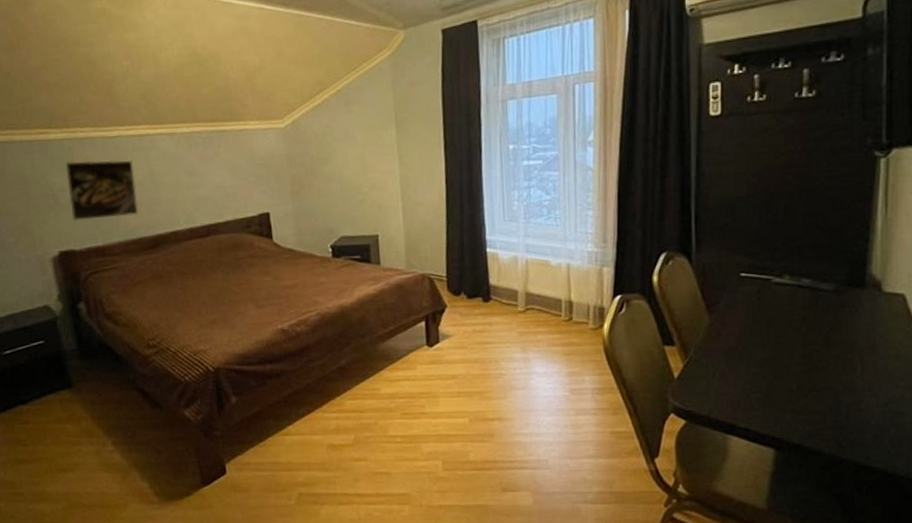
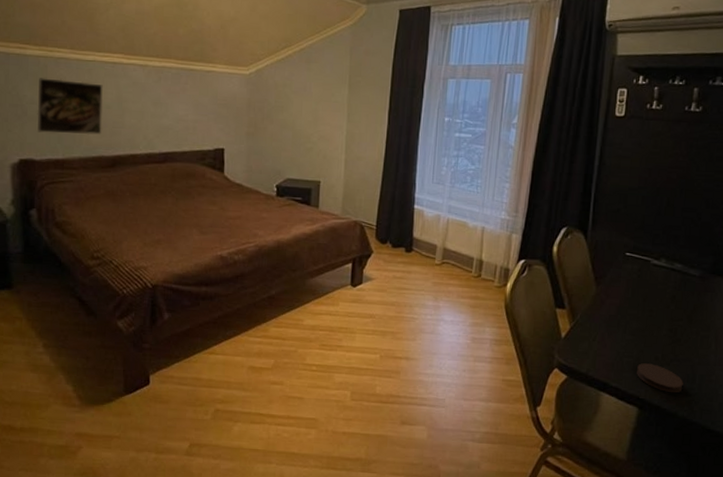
coaster: none [768,397,827,429] -> present [637,363,684,393]

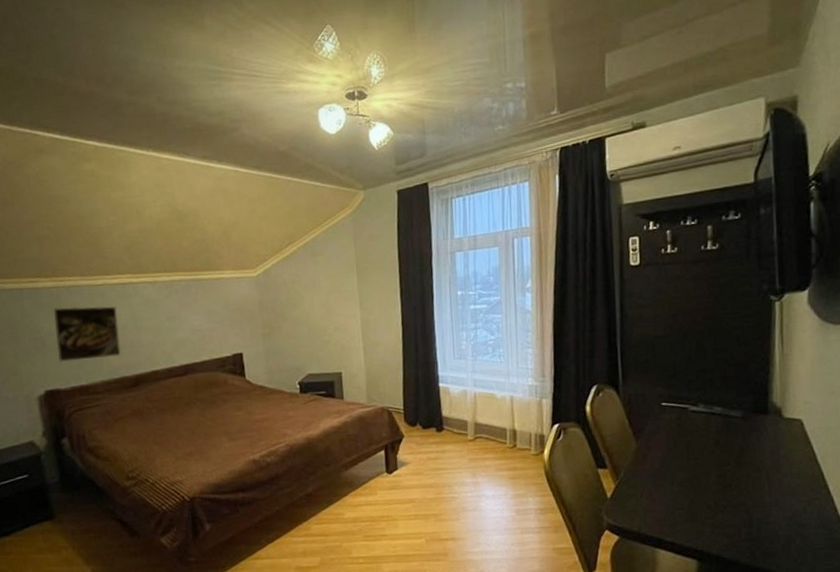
coaster: present [637,363,684,393] -> none [690,513,741,541]

